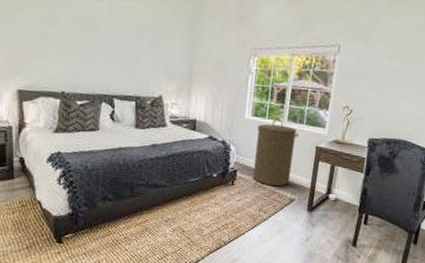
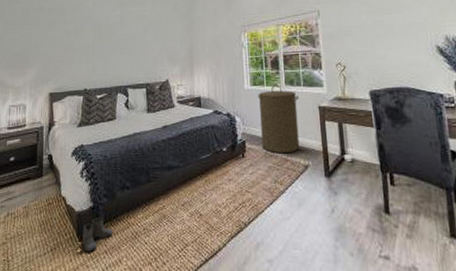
boots: none [59,223,92,253] -> present [81,217,112,252]

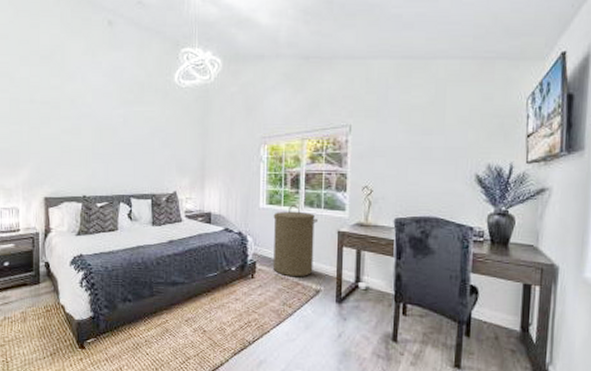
boots: present [81,217,112,252] -> none [81,327,113,359]

